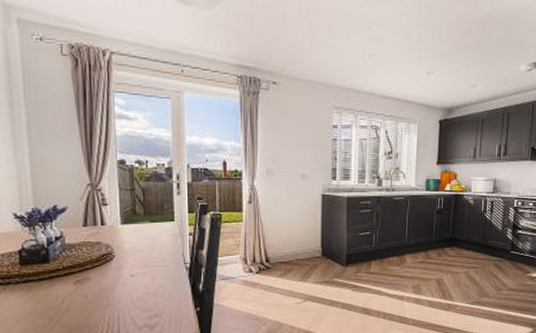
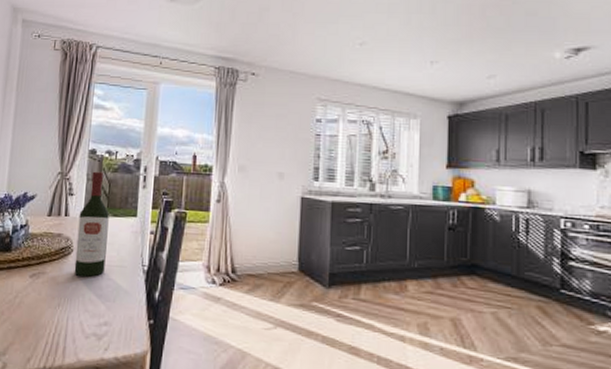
wine bottle: none [116,181,149,278] -> present [74,171,109,277]

